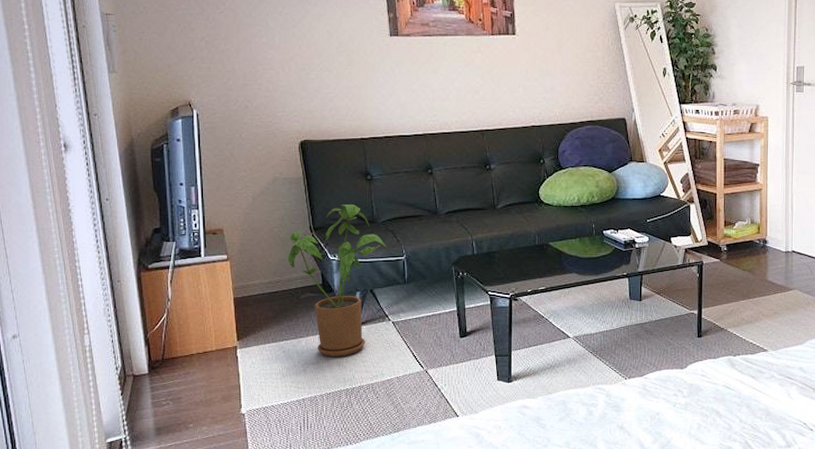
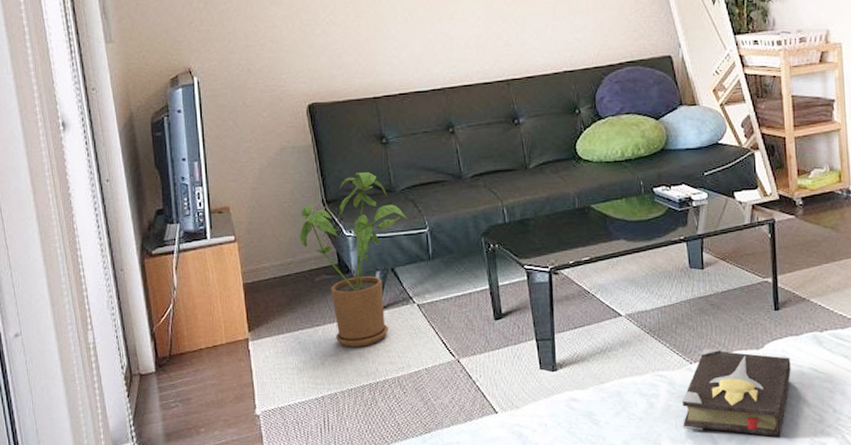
hardback book: none [616,367,708,442] -> present [682,348,791,438]

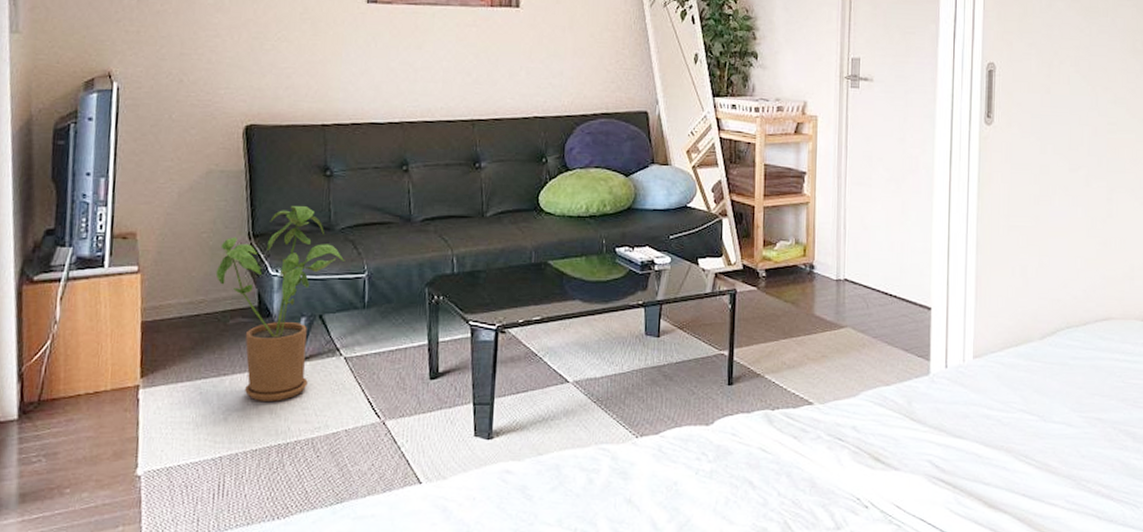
hardback book: present [682,348,791,438] -> none [622,422,739,521]

